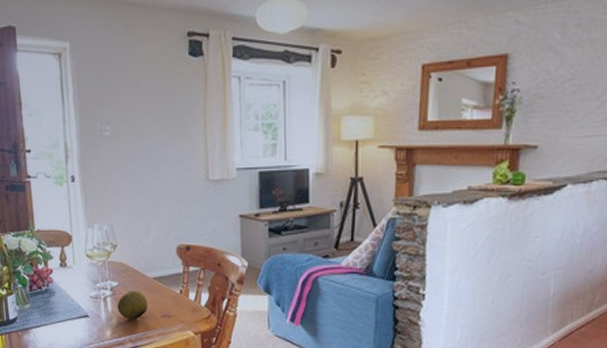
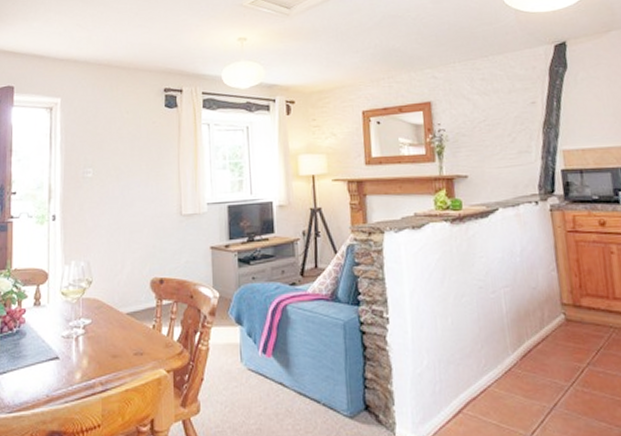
fruit: present [117,290,149,320] -> none [89,327,121,359]

